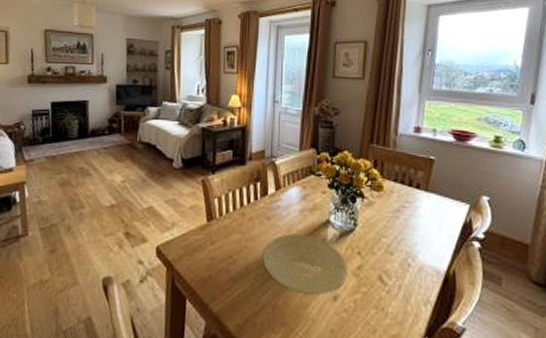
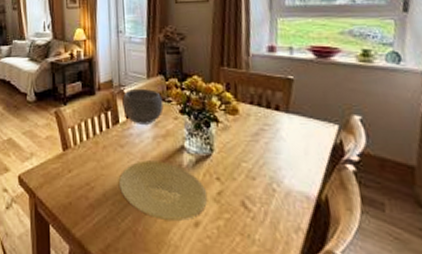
bowl: none [273,160,313,197] -> present [122,88,164,124]

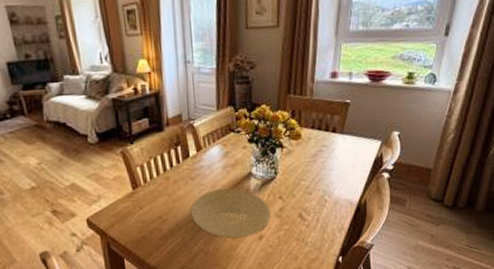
bowl: present [122,88,164,124] -> none [192,120,233,157]

